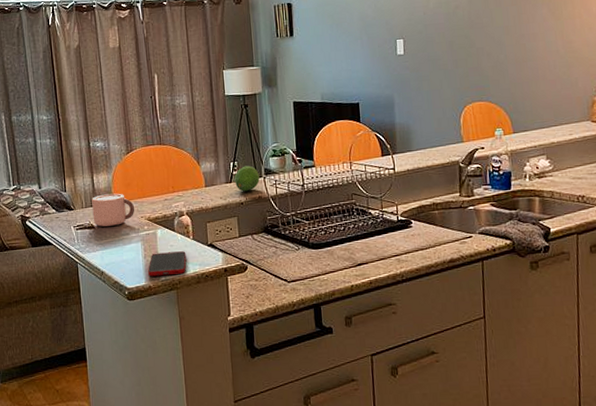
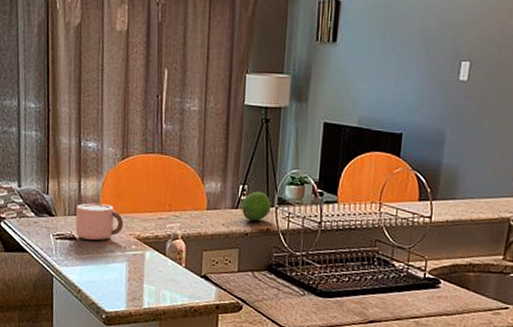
cell phone: present [147,251,187,277] -> none [129,277,175,304]

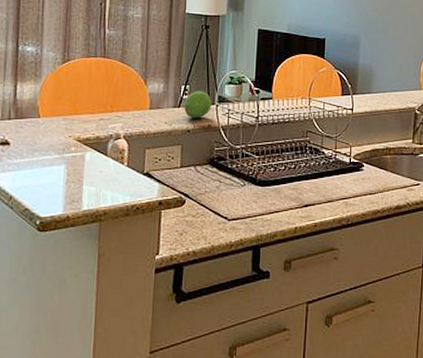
mug: present [75,203,124,240] -> none [9,106,63,144]

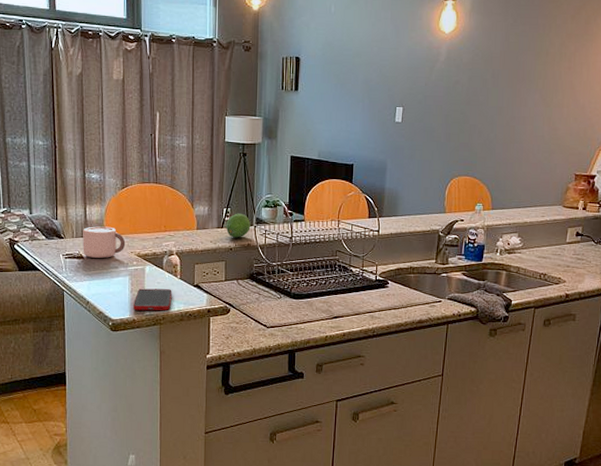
mug: none [9,106,63,144] -> present [83,226,126,258]
cell phone: none [67,179,117,206] -> present [132,288,172,311]

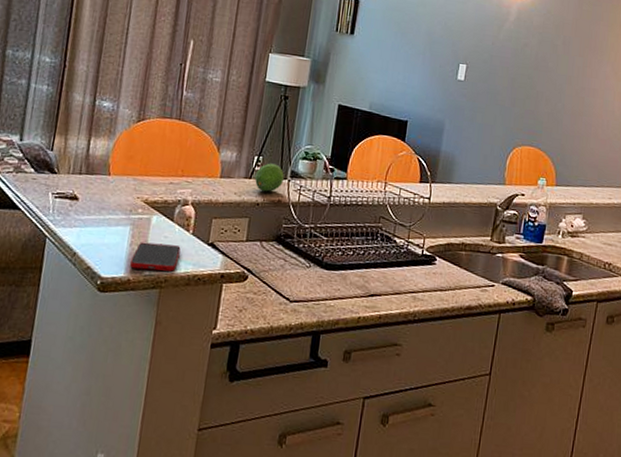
mug: present [83,226,126,258] -> none [78,162,133,202]

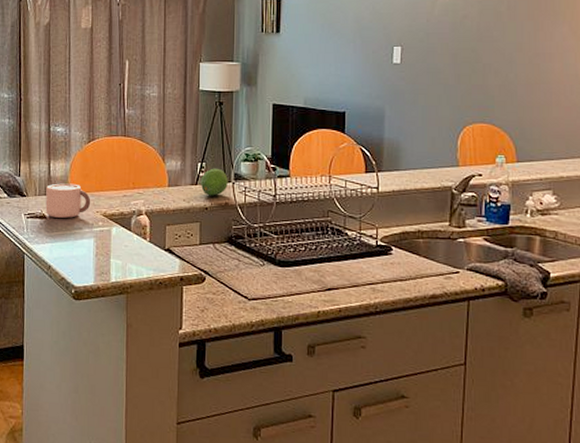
mug: none [78,162,133,202] -> present [45,183,91,218]
cell phone: present [129,242,181,272] -> none [97,252,141,278]

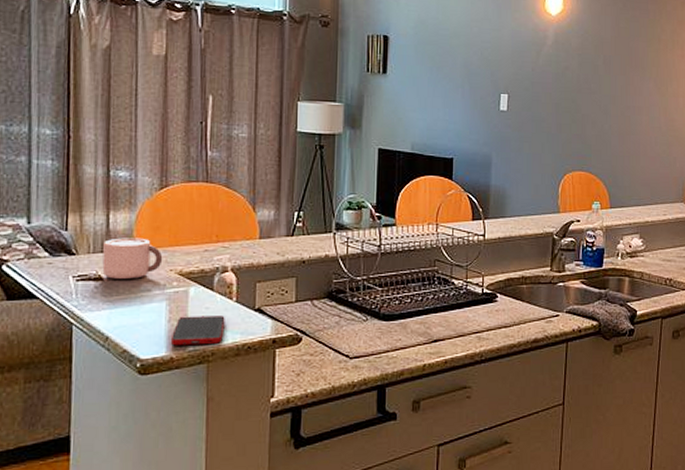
cell phone: none [97,252,141,278] -> present [170,316,225,346]
fruit: present [201,168,228,196] -> none [298,217,329,248]

